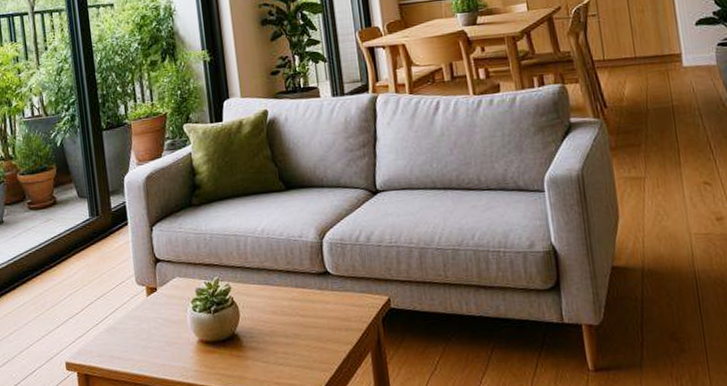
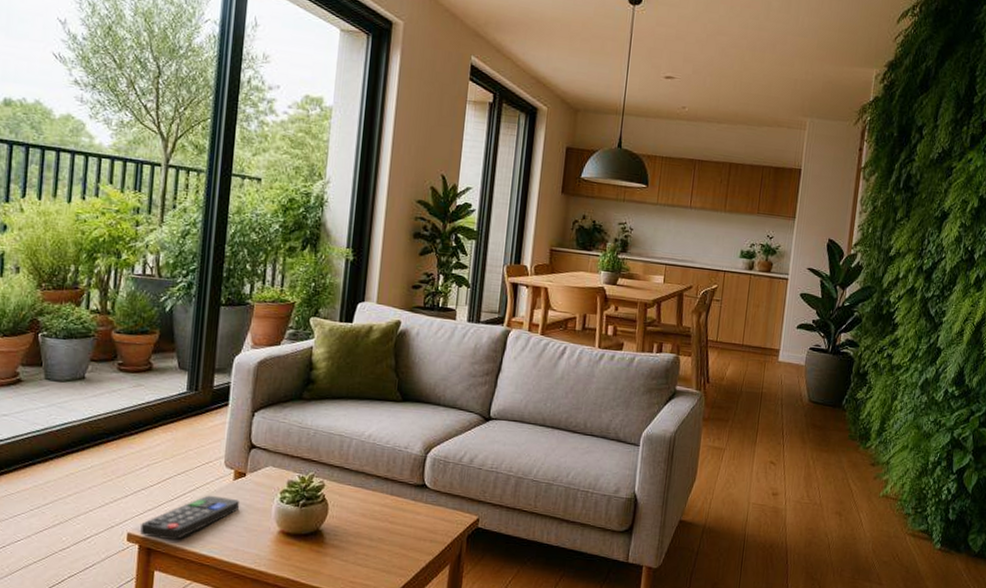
remote control: none [75,314,158,364] -> present [139,495,240,541]

